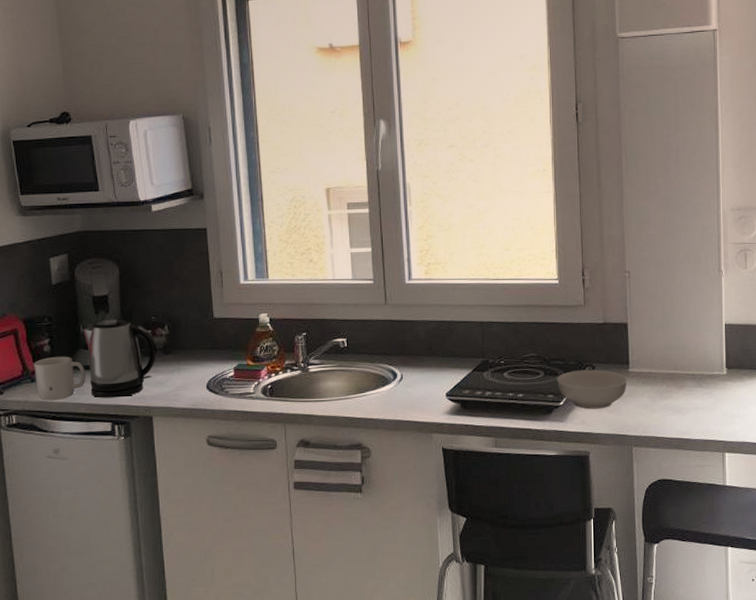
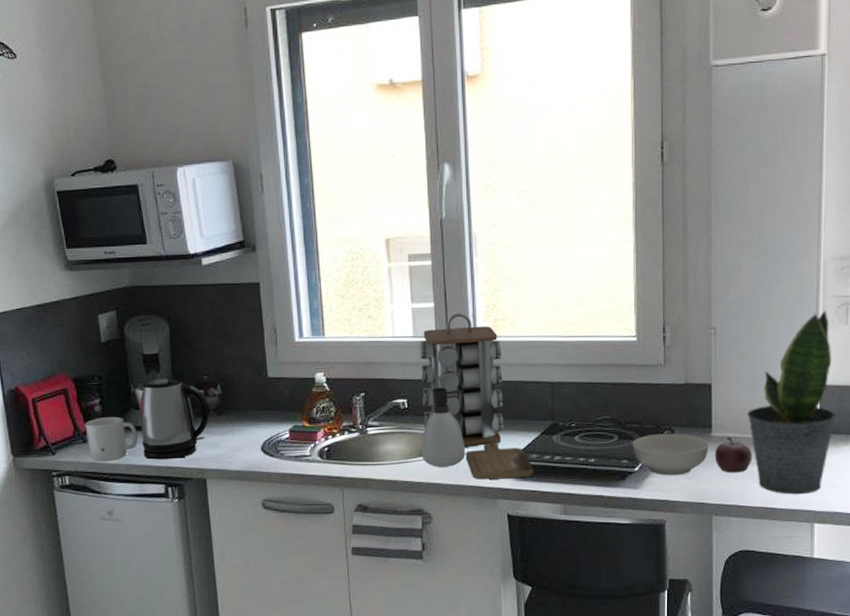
spice rack: none [358,257,438,384] -> present [420,313,504,447]
soap dispenser: none [360,327,402,403] -> present [421,387,465,467]
chopping board: none [402,380,468,416] -> present [465,443,535,481]
fruit: none [632,372,667,407] -> present [714,437,753,473]
potted plant: none [661,256,741,426] -> present [747,310,837,495]

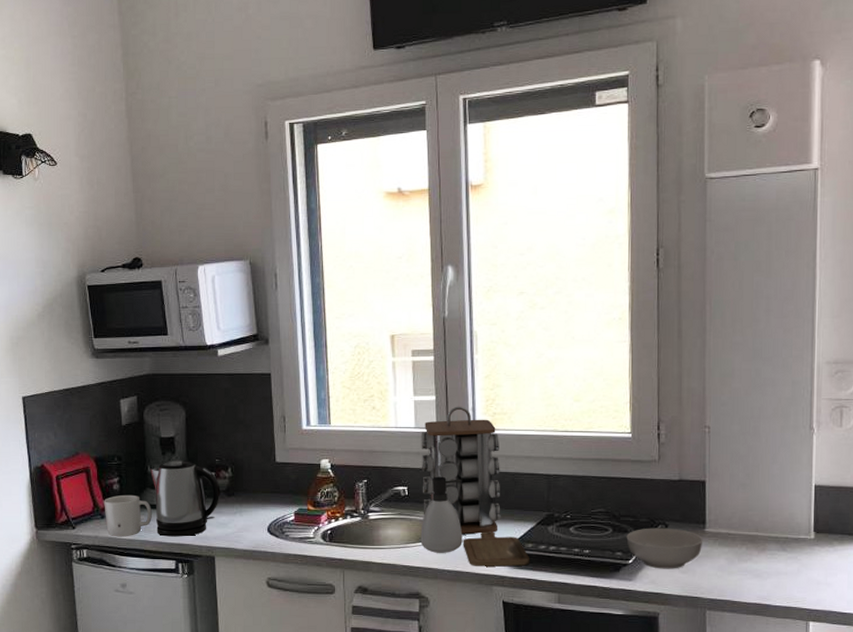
fruit: present [714,437,753,473] -> none [708,533,747,569]
potted plant: present [747,310,837,495] -> none [741,412,831,592]

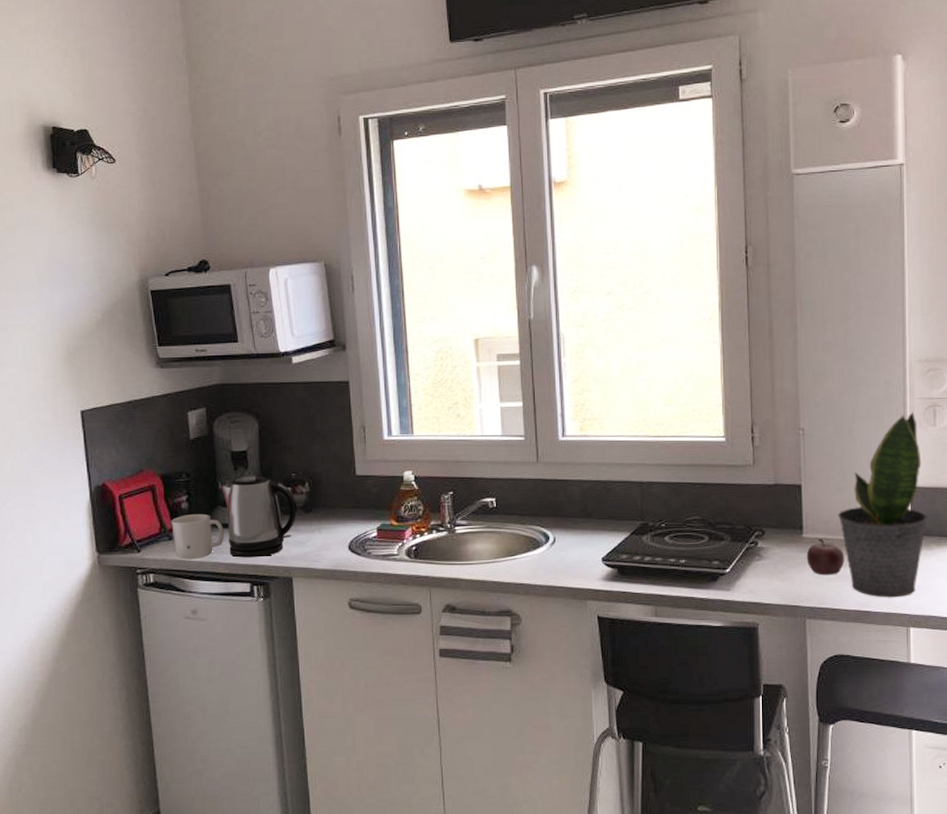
soap dispenser: present [420,476,463,553] -> none [510,486,555,567]
spice rack: present [421,406,501,535] -> none [508,412,594,547]
chopping board: present [463,531,530,567] -> none [554,543,625,581]
bowl: present [626,528,703,569] -> none [723,534,801,578]
fruit: none [708,533,747,569] -> present [806,538,845,575]
potted plant: none [741,412,831,592] -> present [838,412,928,598]

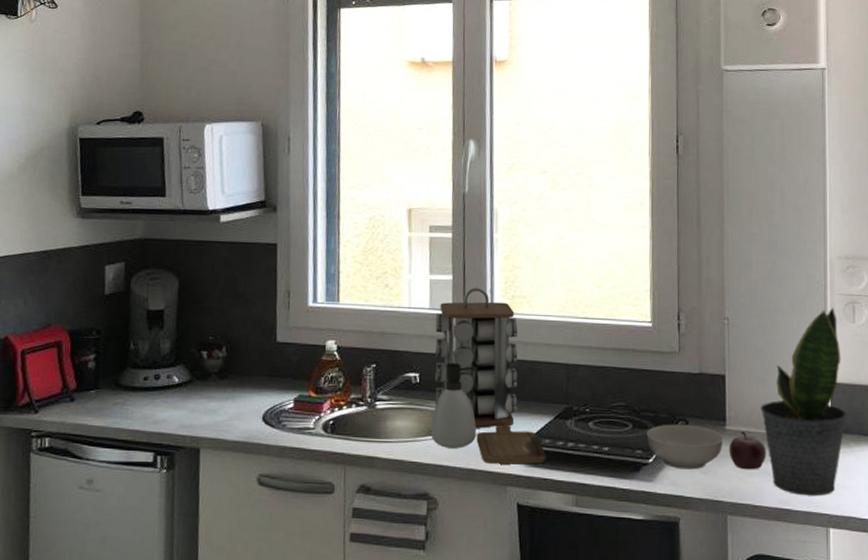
mug: present [171,513,224,560] -> none [75,374,131,424]
kettle: present [222,475,298,558] -> none [133,335,212,425]
spice rack: none [508,412,594,547] -> present [434,287,518,428]
soap dispenser: none [510,486,555,567] -> present [431,362,478,448]
chopping board: none [554,543,625,581] -> present [476,425,547,465]
bowl: none [723,534,801,578] -> present [646,424,724,470]

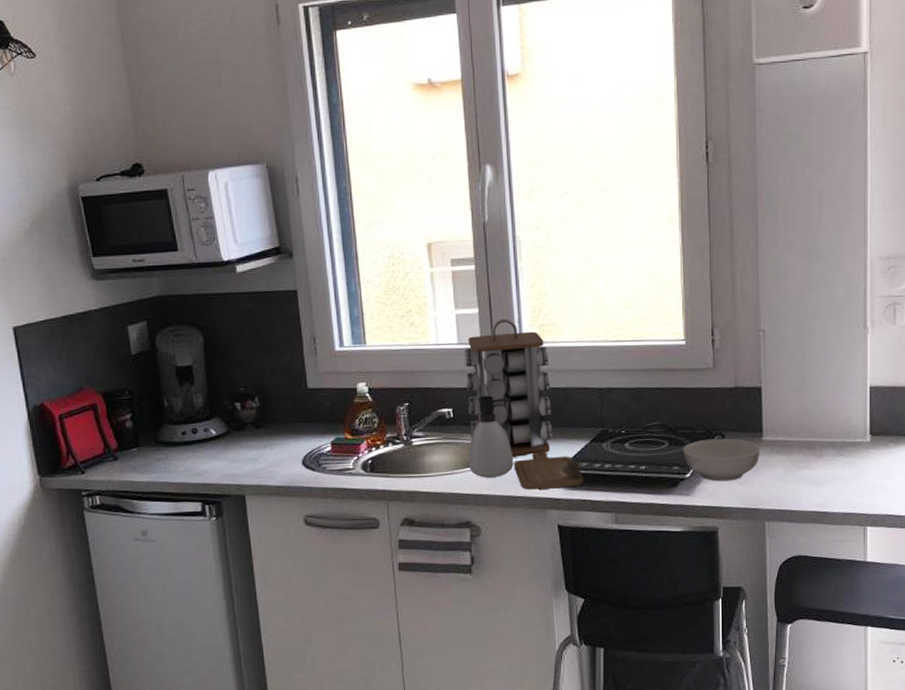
fruit: present [729,431,767,470] -> none [766,441,804,478]
potted plant: present [761,307,848,496] -> none [798,311,887,498]

